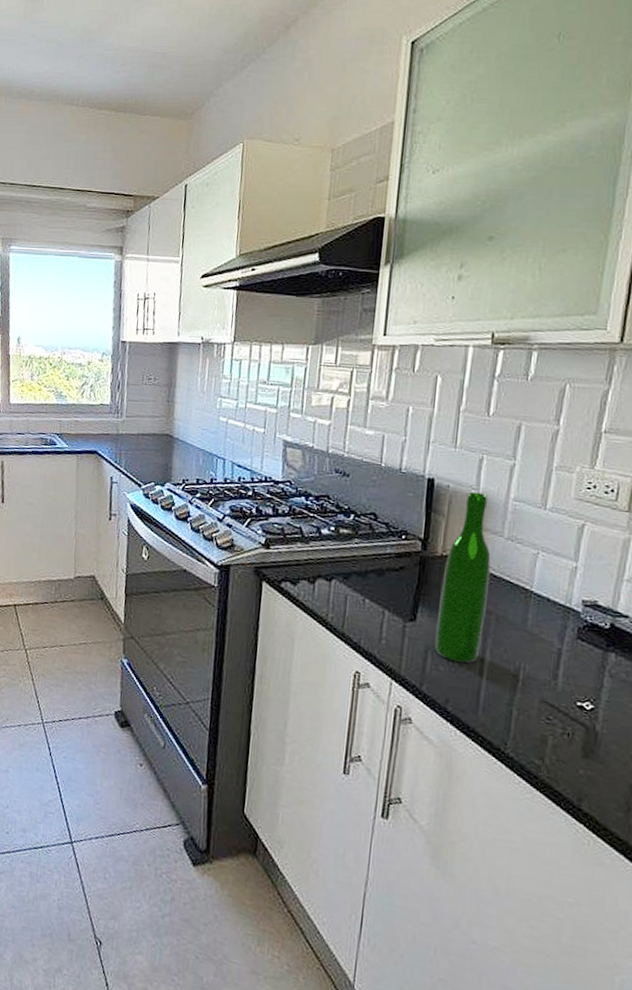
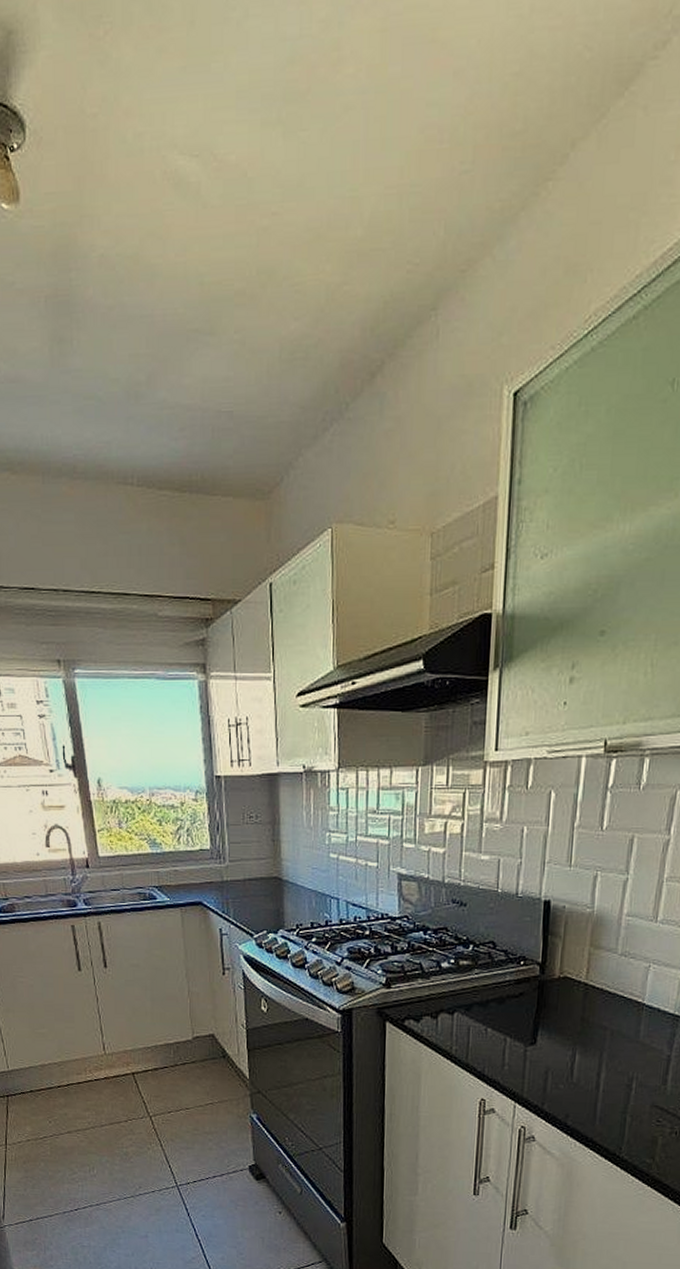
wine bottle: present [434,492,491,663] -> none [554,910,606,1079]

